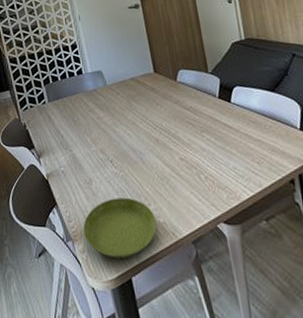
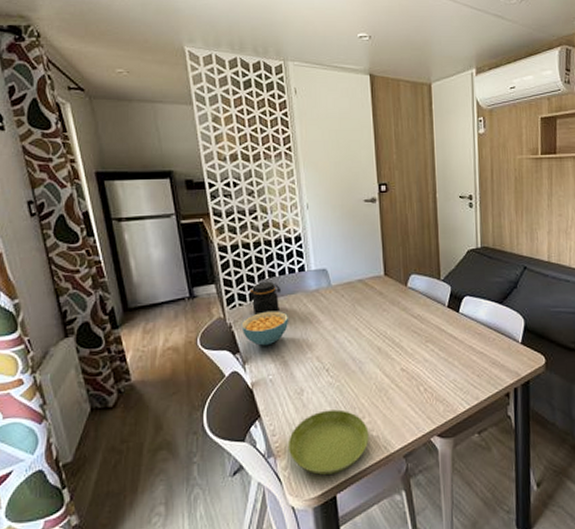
cereal bowl: none [33,110,73,141] -> present [241,311,288,346]
jar: none [37,85,65,116] -> present [249,281,282,316]

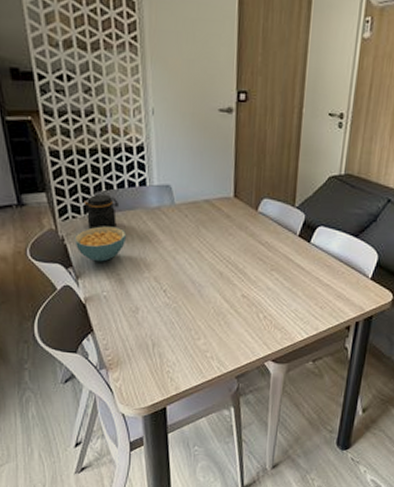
saucer: present [289,409,369,475] -> none [121,329,203,388]

